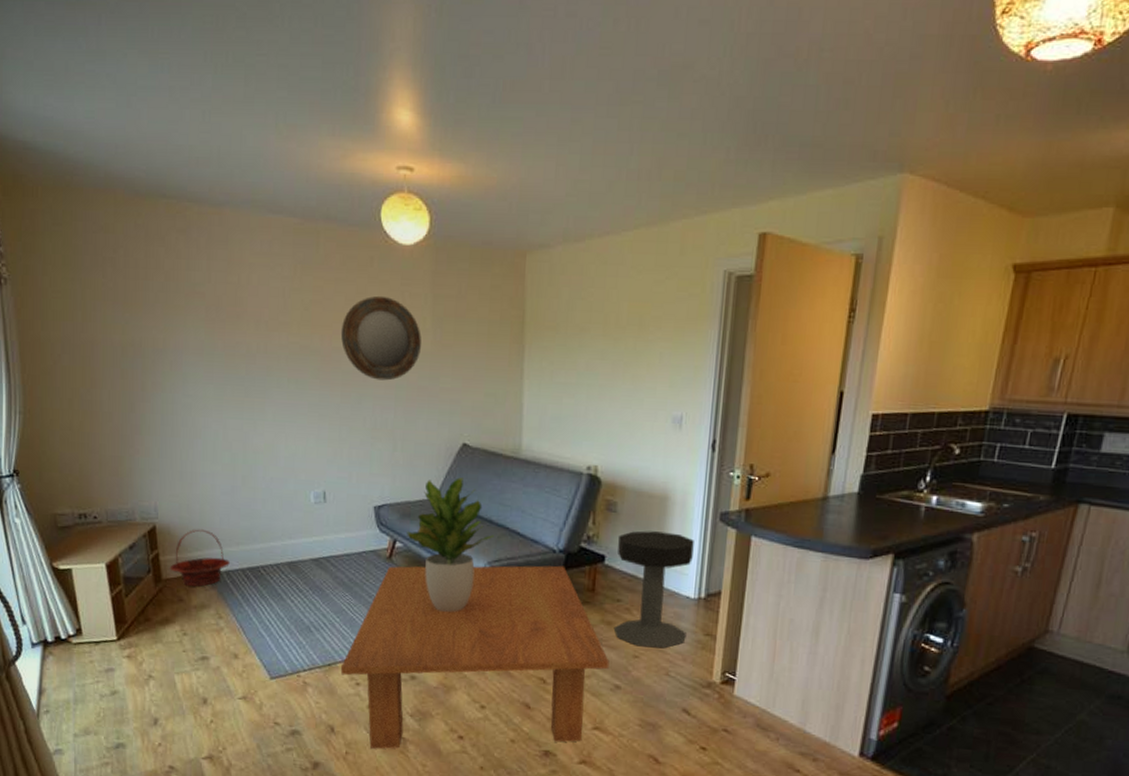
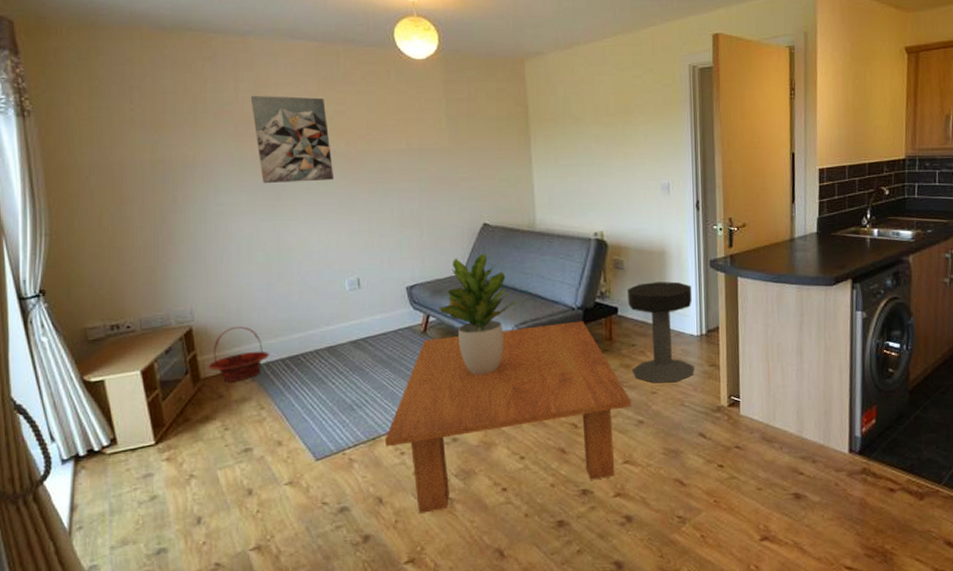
wall art: none [223,277,306,379] -> present [250,96,335,183]
home mirror: present [340,295,421,381] -> none [364,103,439,176]

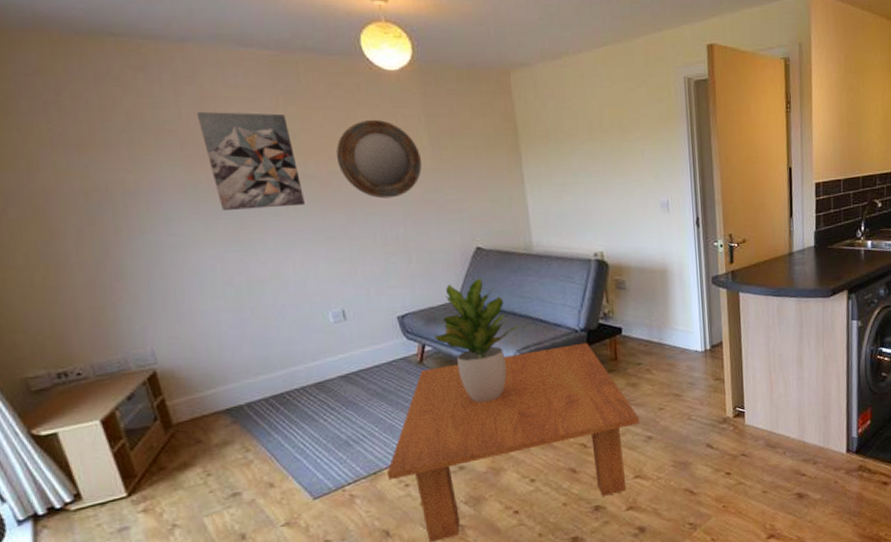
basket: present [208,326,269,383] -> none [180,366,250,427]
home mirror: none [364,103,439,176] -> present [336,119,422,199]
side table: present [628,281,694,383] -> none [631,299,700,400]

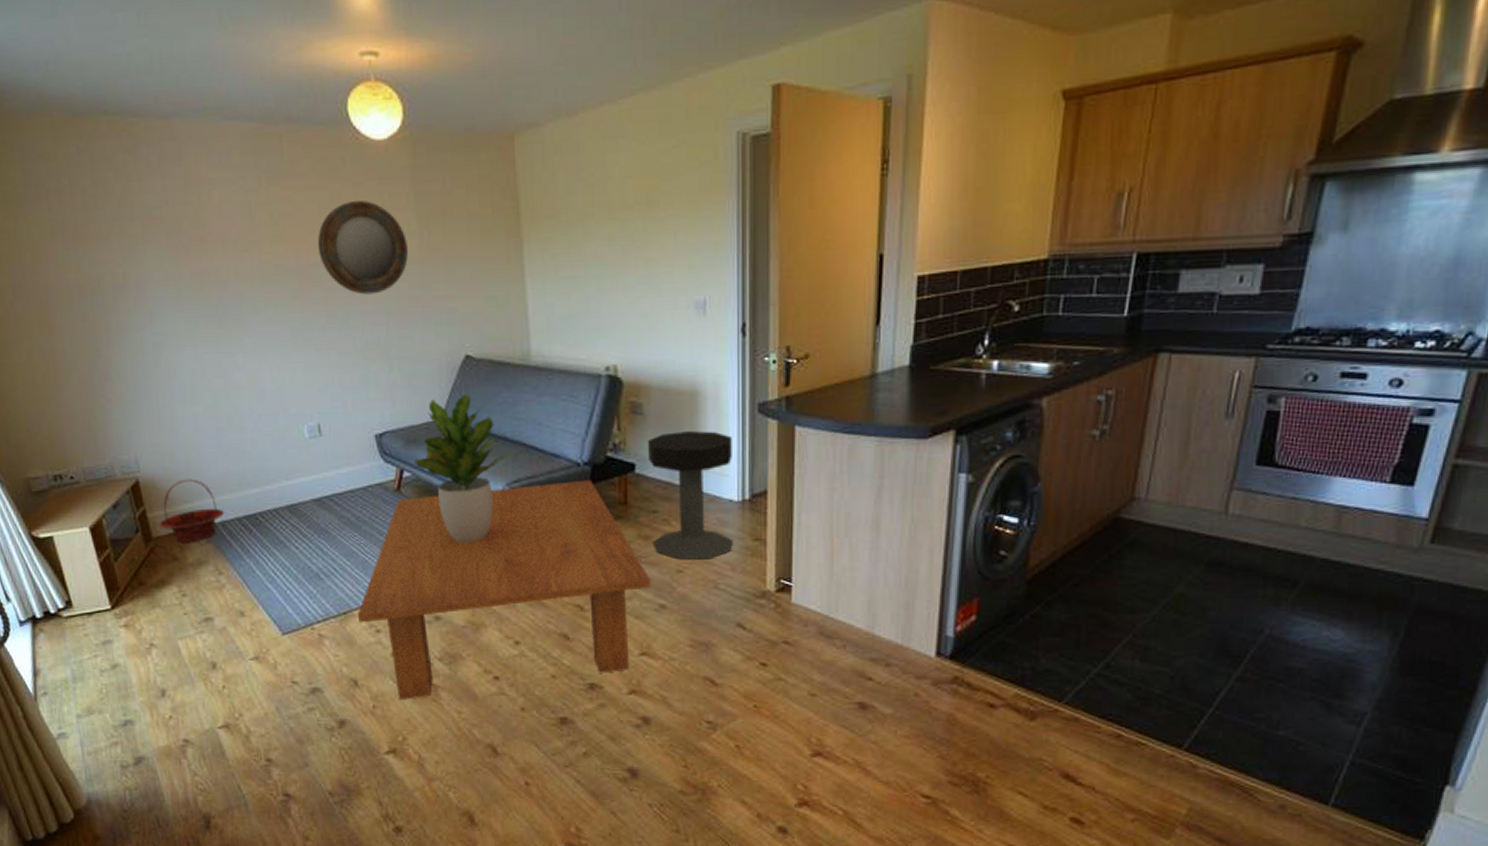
basket: none [180,366,250,427] -> present [159,479,224,543]
wall art: present [196,112,306,210] -> none [181,196,285,307]
side table: none [631,299,700,400] -> present [648,431,733,560]

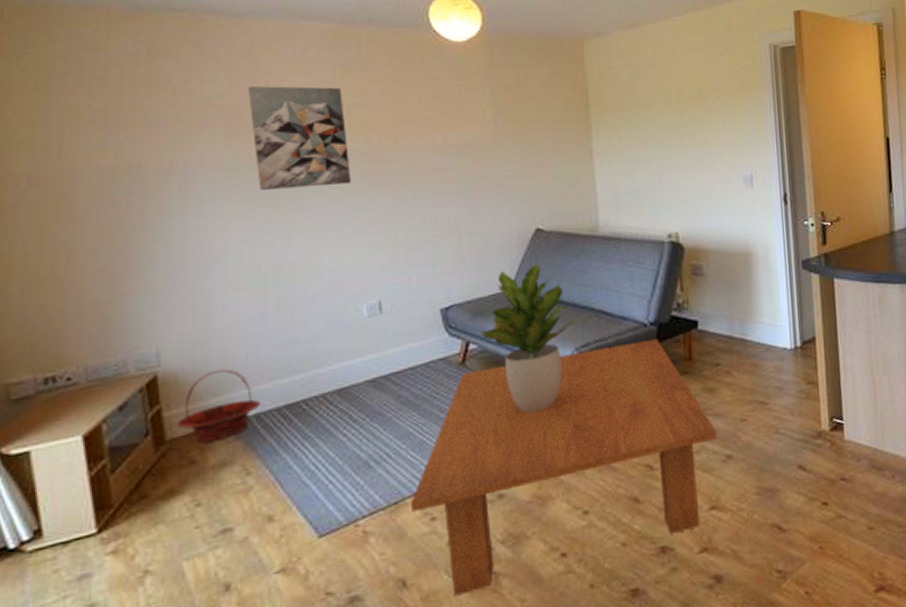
wall art: none [181,196,285,307] -> present [247,86,352,190]
home mirror: present [317,200,408,295] -> none [390,91,482,176]
side table: present [648,431,733,560] -> none [709,287,790,409]

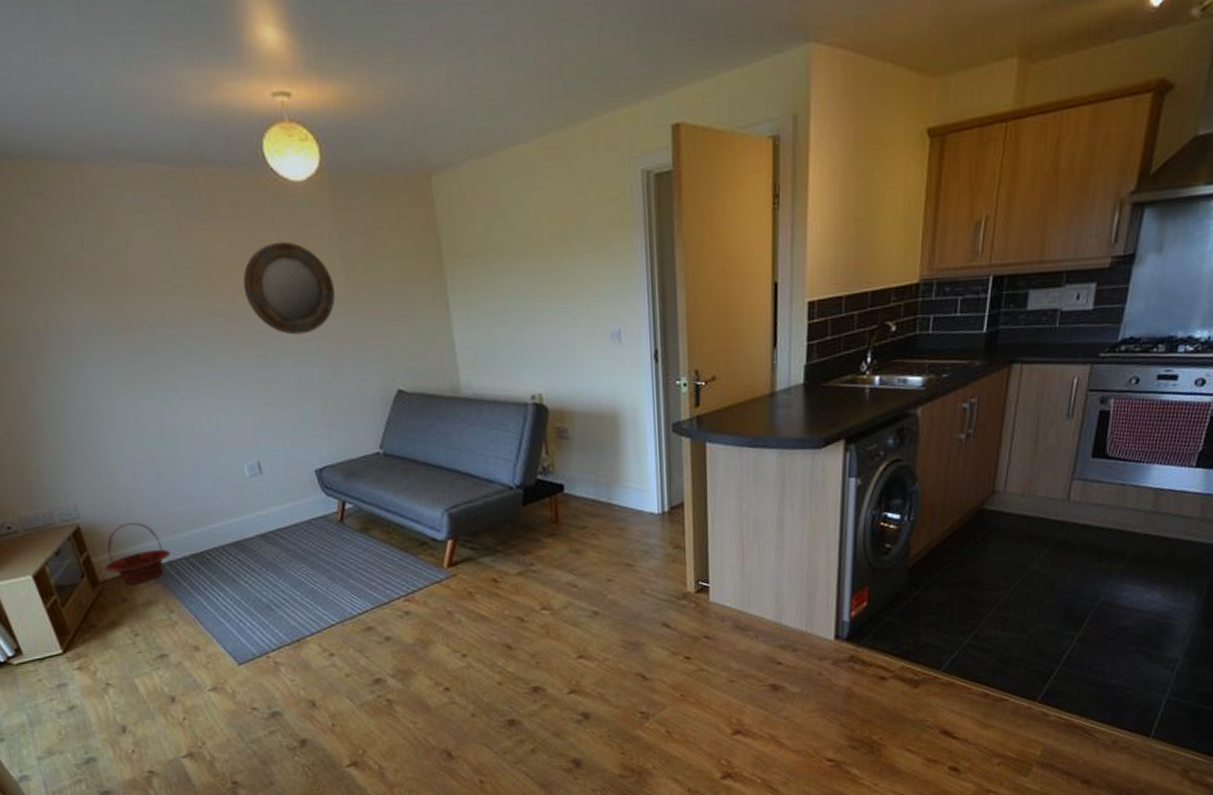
wall art: present [247,86,352,190] -> none [98,239,215,352]
home mirror: none [390,91,482,176] -> present [243,241,335,335]
coffee table: present [410,338,718,596] -> none [310,501,584,716]
potted plant: present [481,264,580,413] -> none [355,426,448,567]

